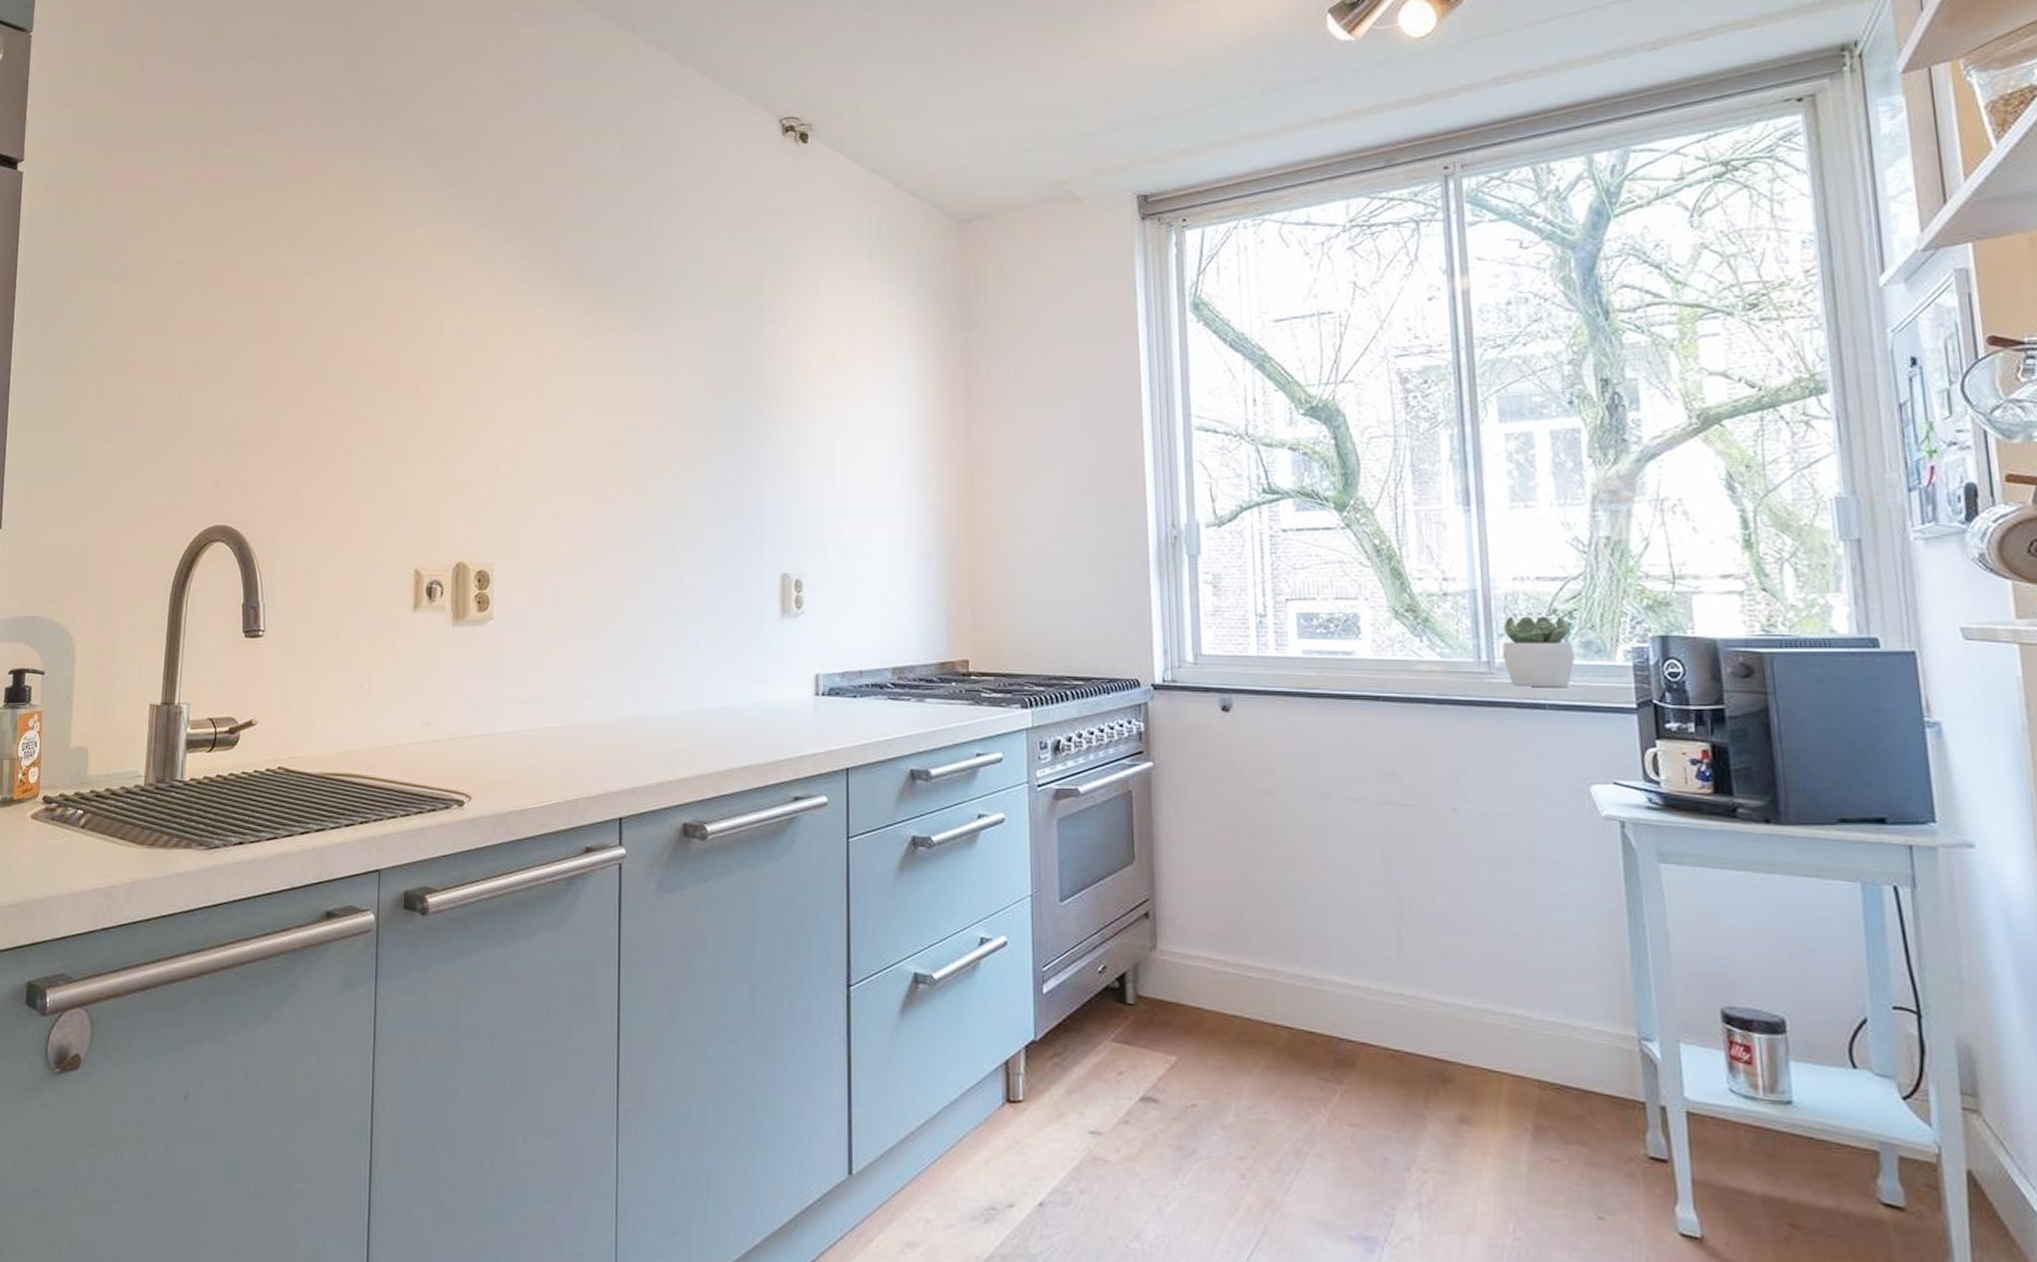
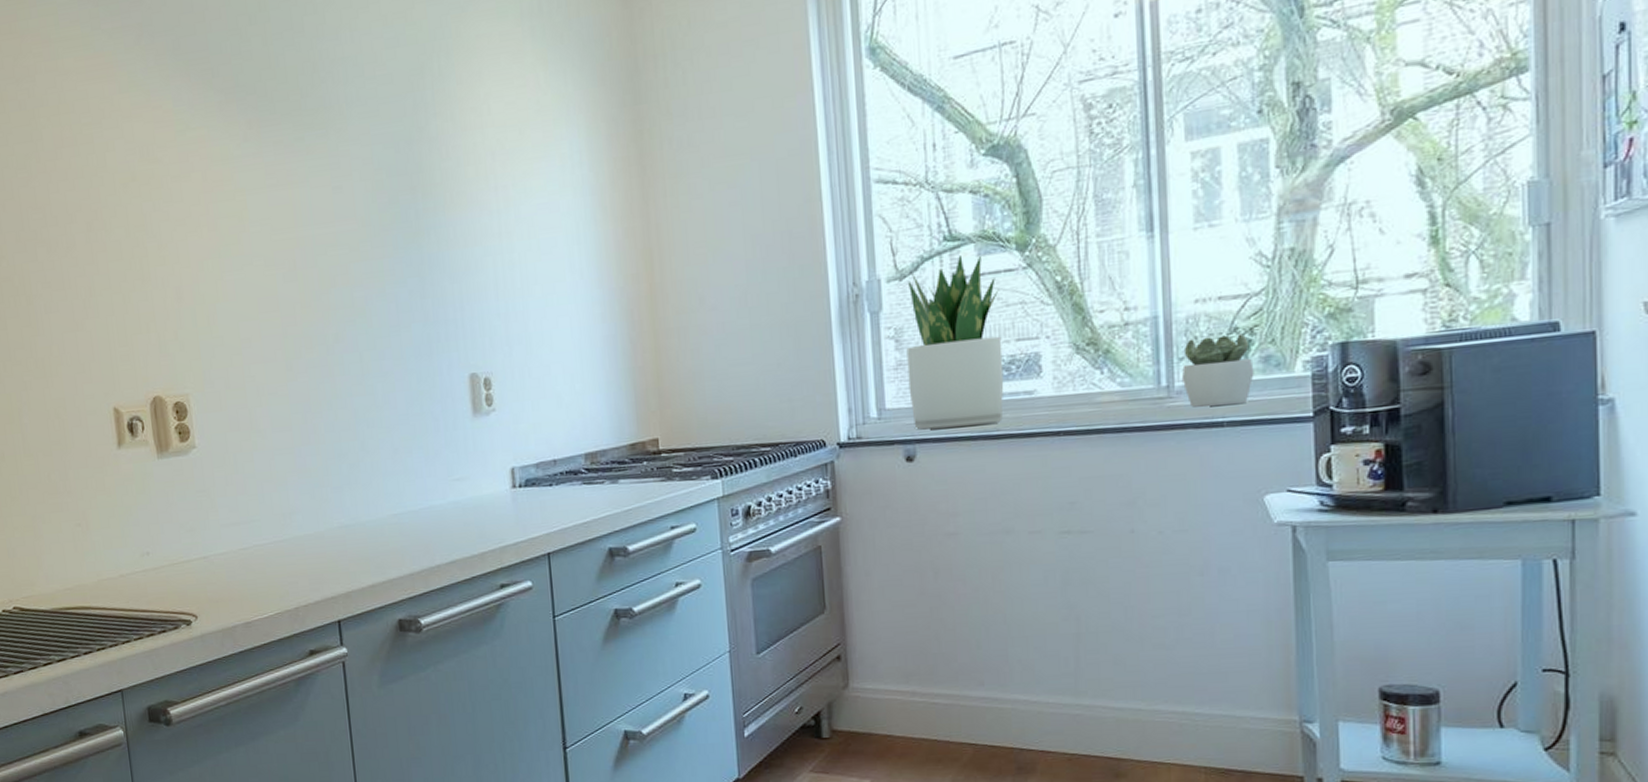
planter: none [1224,509,1323,682] -> present [906,256,1004,430]

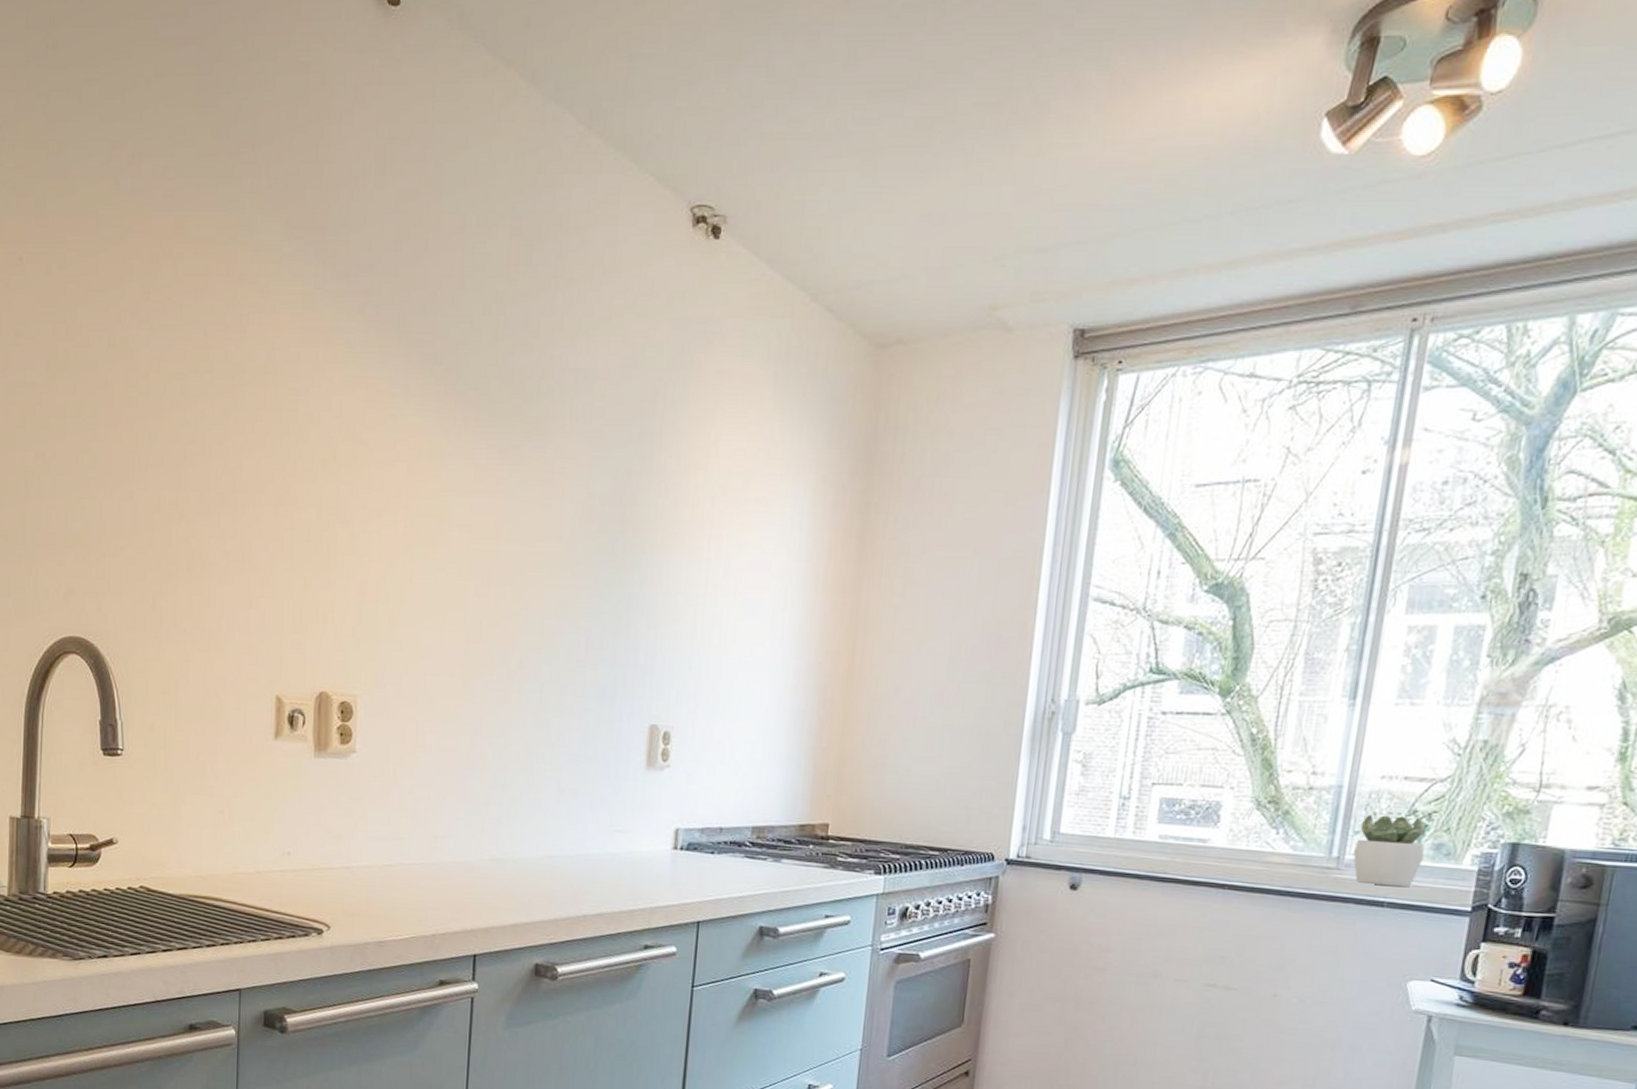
planter: present [906,256,1004,430] -> none [1084,690,1194,866]

